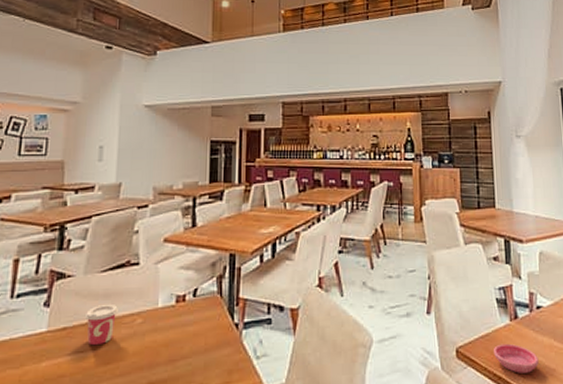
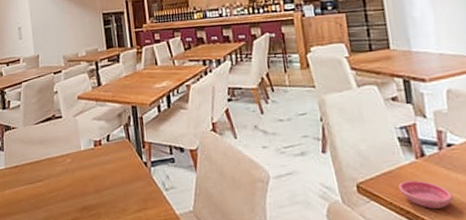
cup: present [85,303,118,346] -> none [29,148,52,179]

